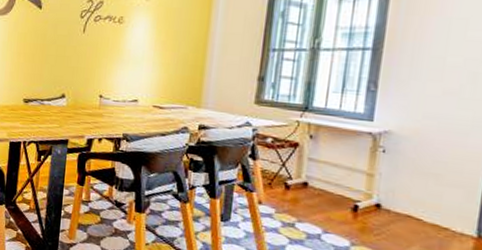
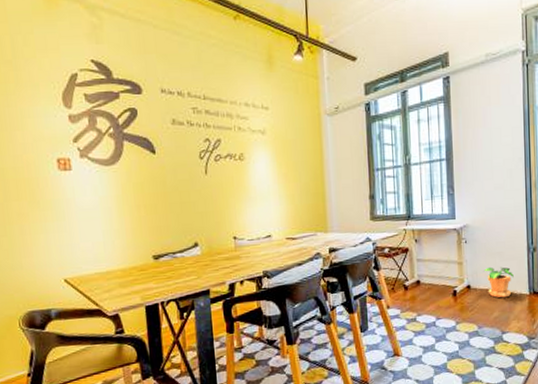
potted plant: none [405,188,455,233] -> present [483,266,514,298]

